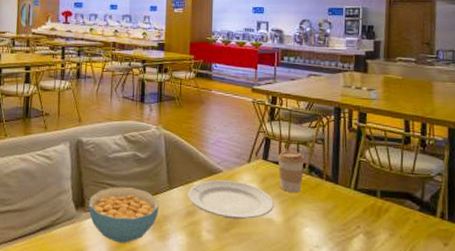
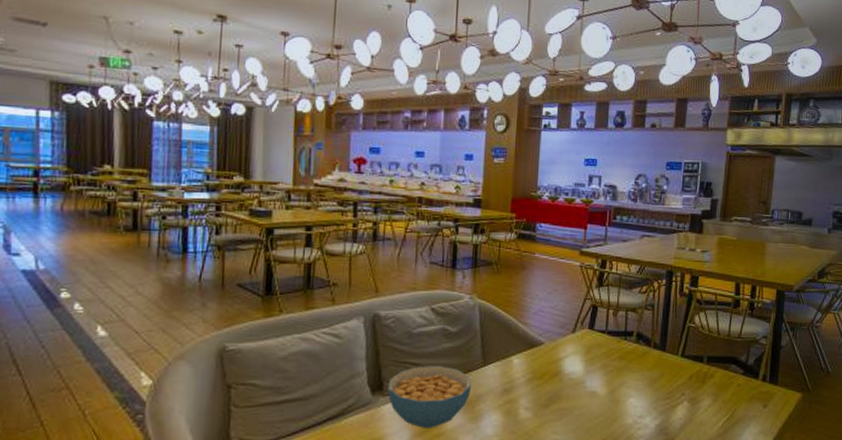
plate: present [188,180,275,220] -> none [504,353,599,394]
coffee cup: present [277,151,304,193] -> none [604,319,633,363]

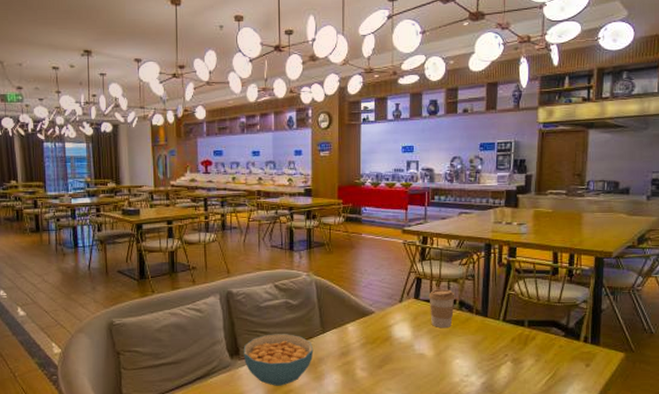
coffee cup: none [604,319,633,363] -> present [429,289,455,329]

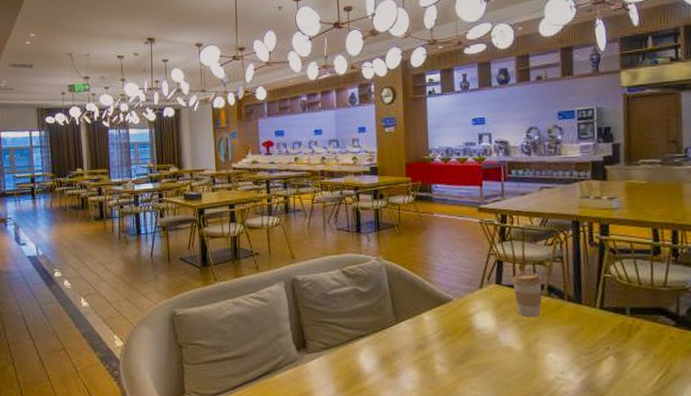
cereal bowl: present [243,334,314,386] -> none [311,324,387,383]

